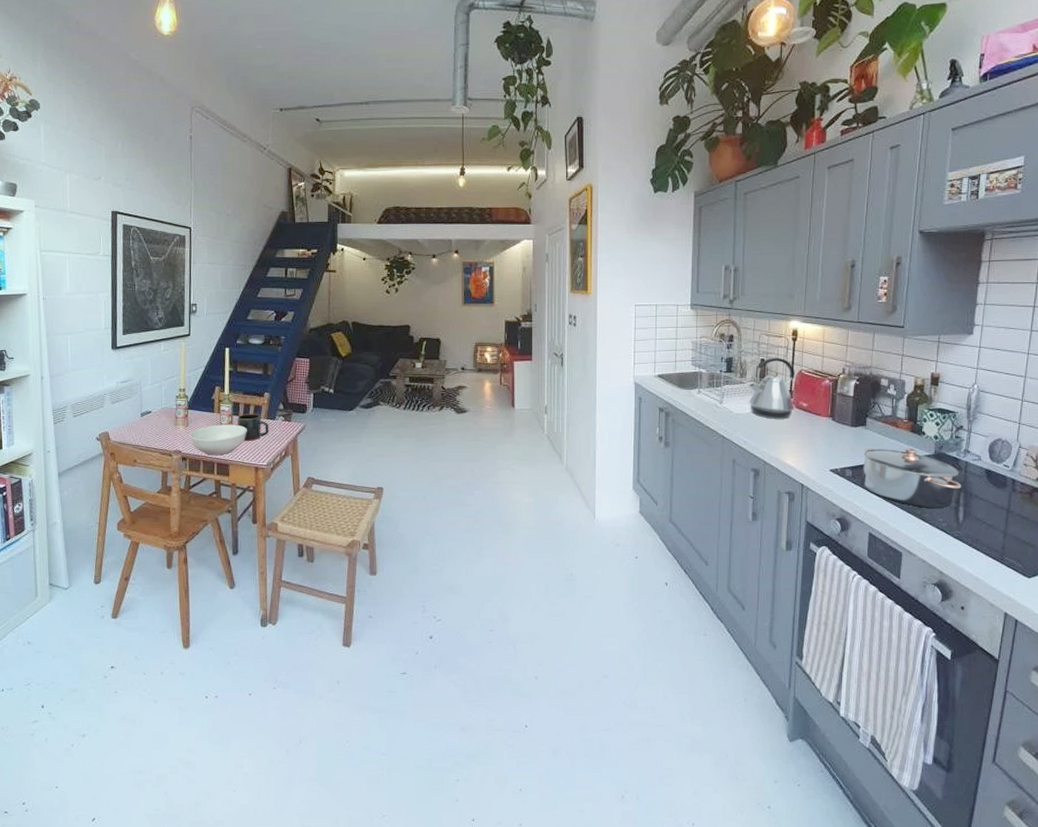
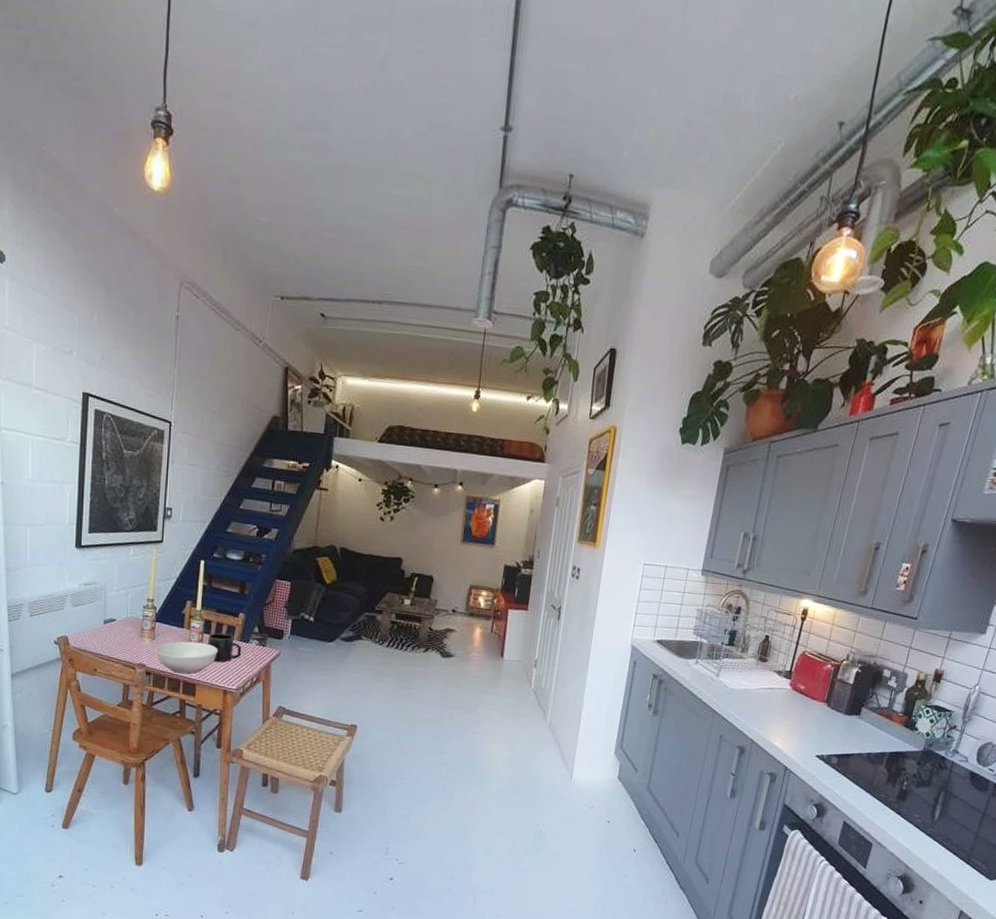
kettle: present [748,357,796,419] -> none [746,635,799,700]
cooking pot: present [862,448,962,509] -> none [845,738,944,805]

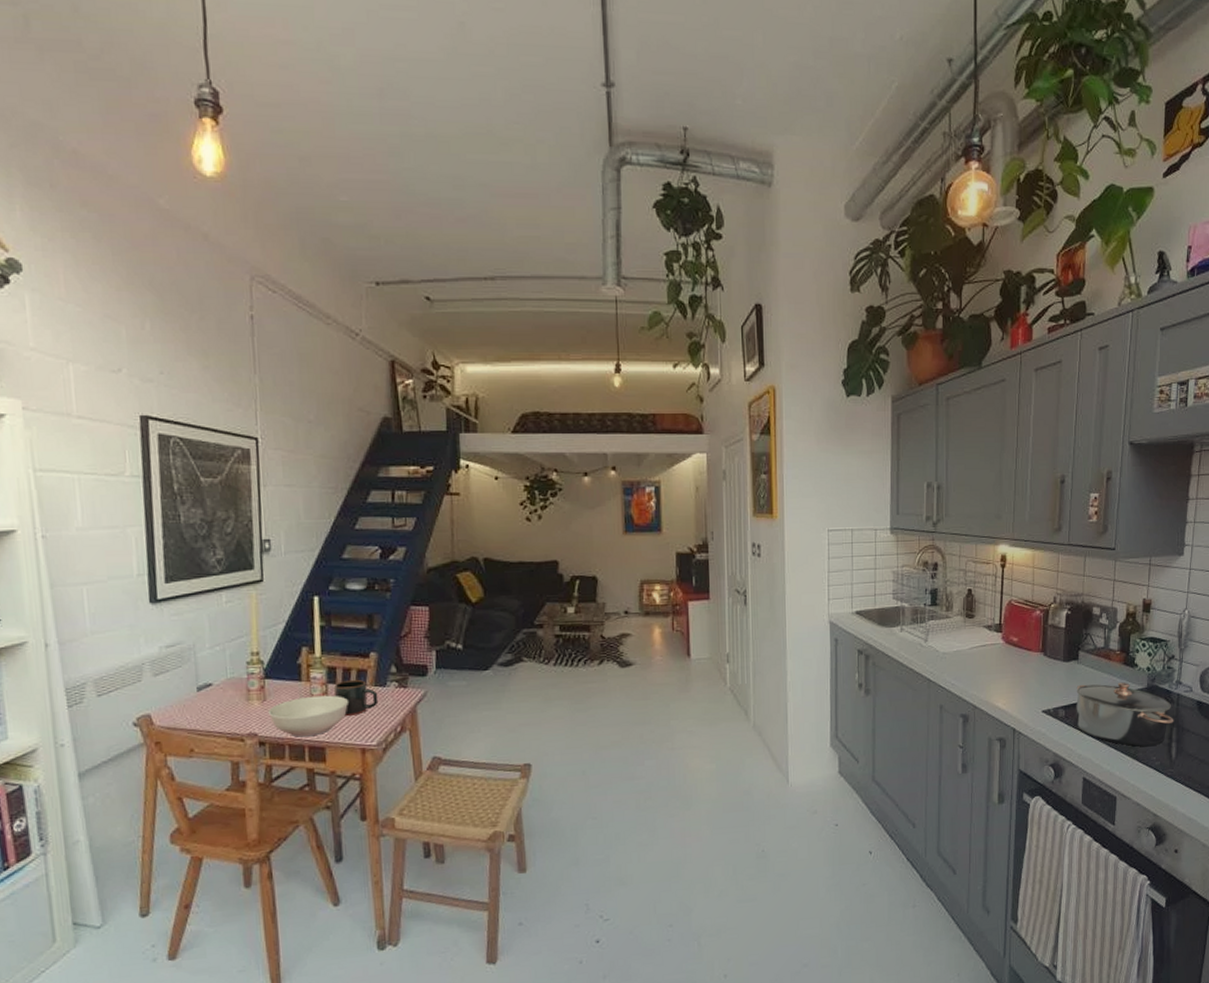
cooking pot: none [845,738,944,805] -> present [1075,682,1174,747]

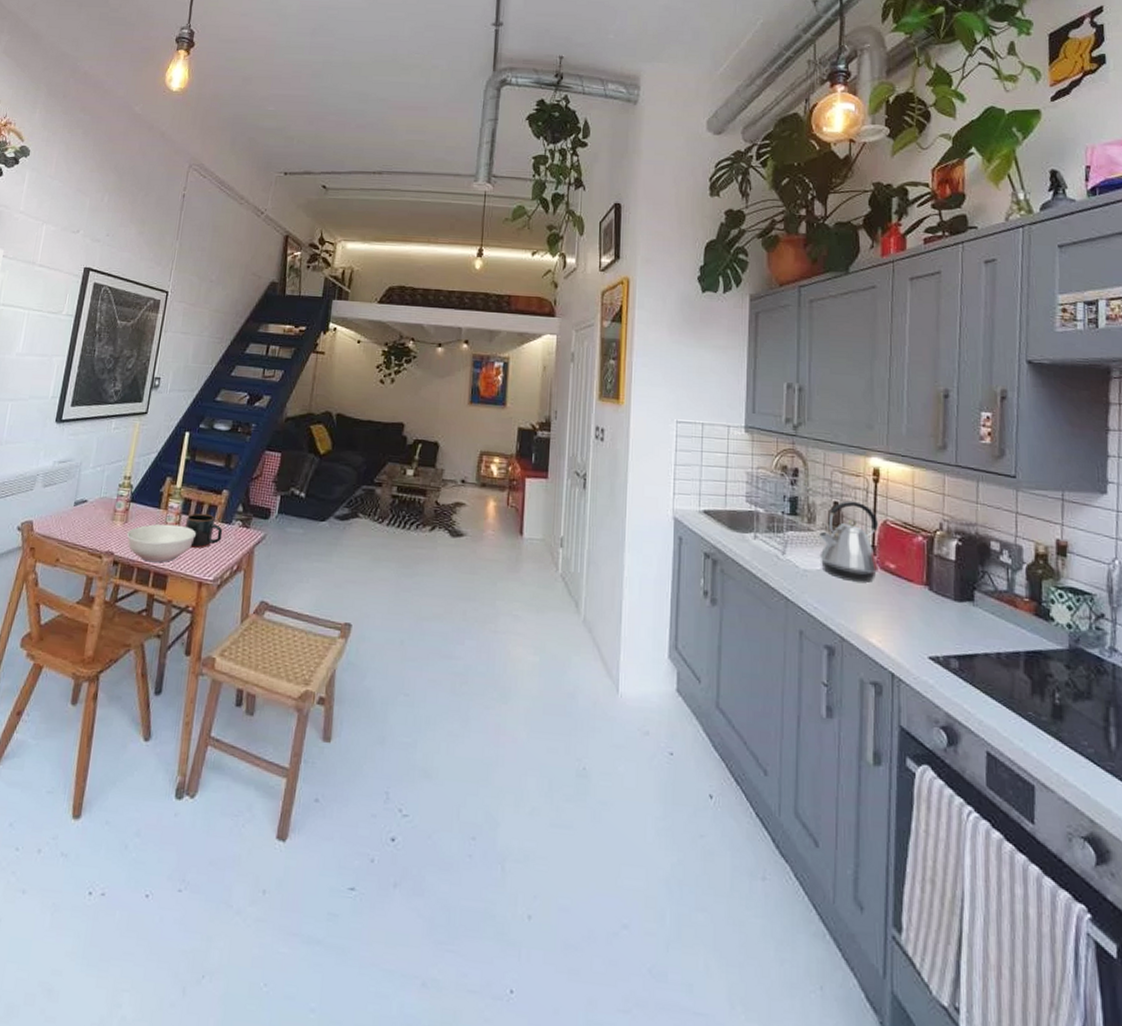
kettle: none [955,586,1005,657] -> present [818,500,879,582]
cooking pot: present [1075,682,1174,747] -> none [972,632,1111,727]

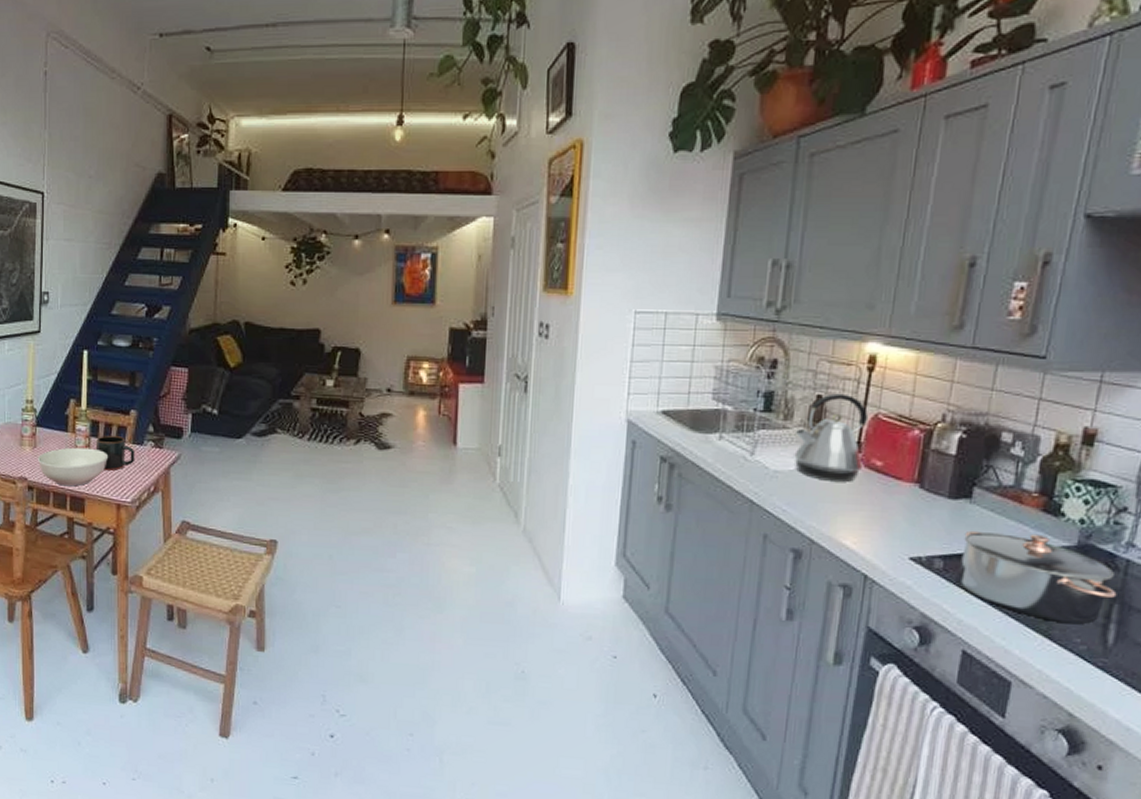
cooking pot: none [972,632,1111,727] -> present [957,530,1117,625]

